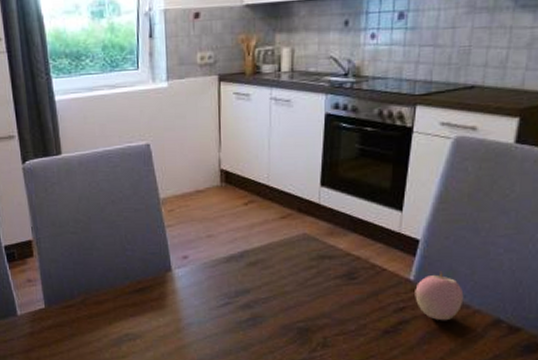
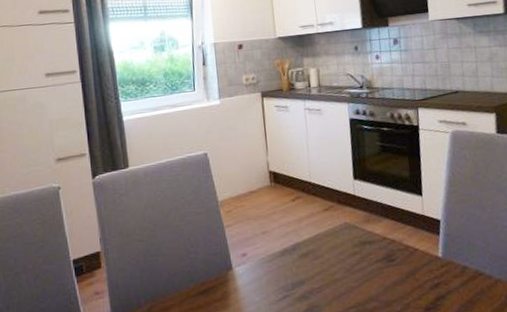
apple: present [415,271,464,321] -> none [444,246,486,293]

